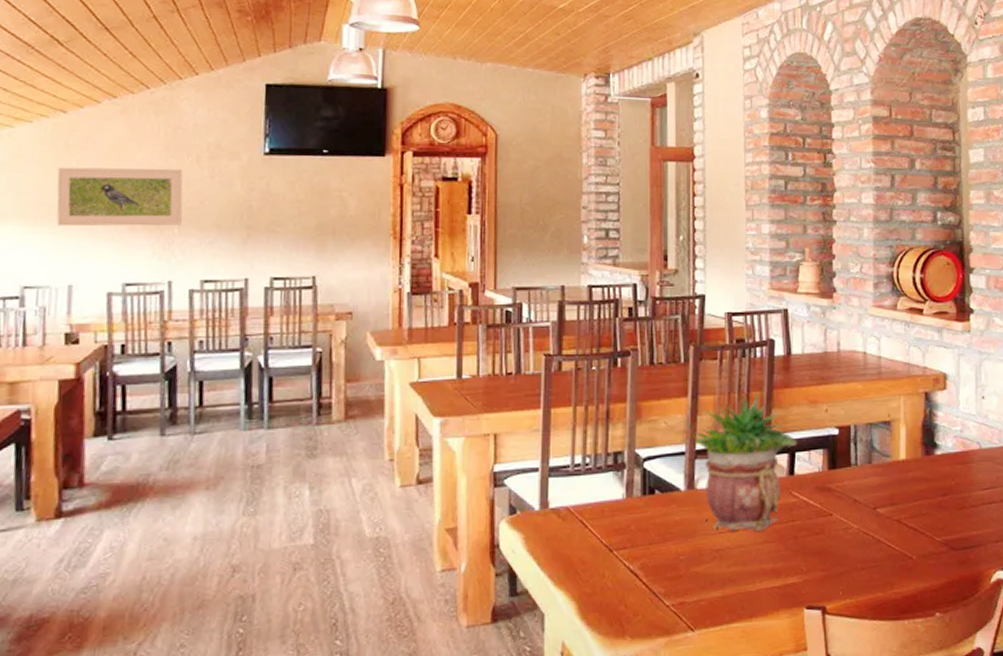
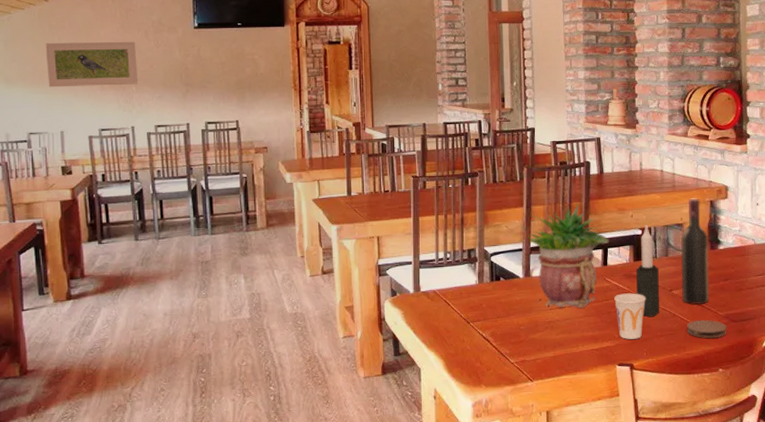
cup: none [803,511,844,574] -> present [614,293,646,339]
candle: none [831,422,860,544] -> present [636,225,659,317]
wine bottle: none [887,388,924,528] -> present [680,198,710,306]
coaster: none [894,547,946,572] -> present [686,319,727,339]

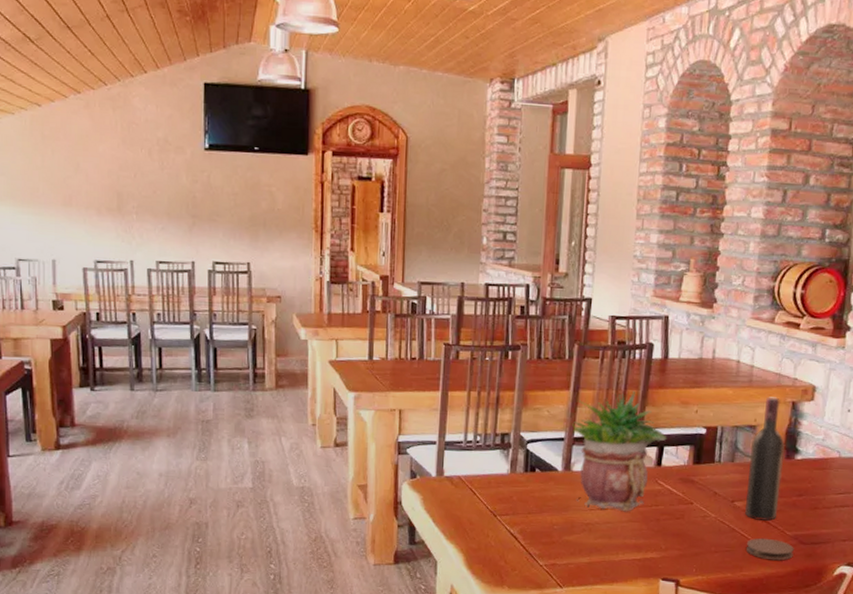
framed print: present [45,41,138,88] -> none [37,155,139,212]
cup: present [614,293,646,339] -> none [665,499,703,553]
candle: present [636,225,659,317] -> none [692,423,721,530]

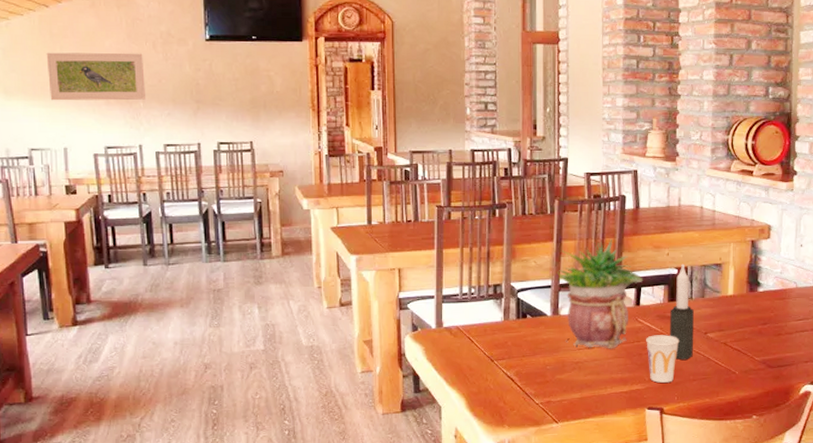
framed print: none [37,155,139,212] -> present [46,52,145,101]
cup: none [665,499,703,553] -> present [646,335,680,383]
candle: none [692,423,721,530] -> present [670,264,694,361]
wine bottle: present [745,397,786,522] -> none [718,237,749,350]
coaster: present [745,538,794,561] -> none [720,364,763,384]

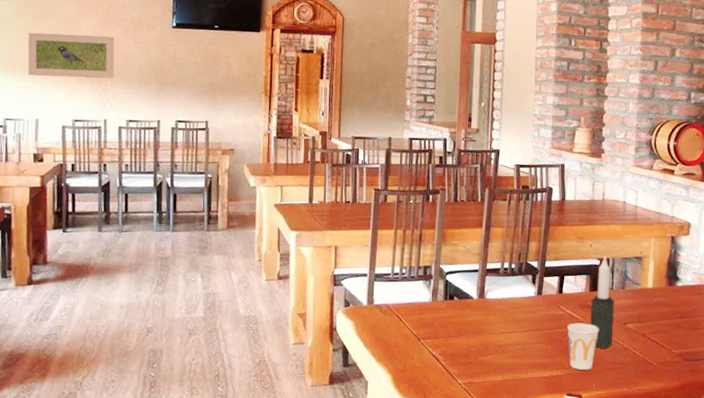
potted plant: present [558,238,644,349] -> none [485,228,567,335]

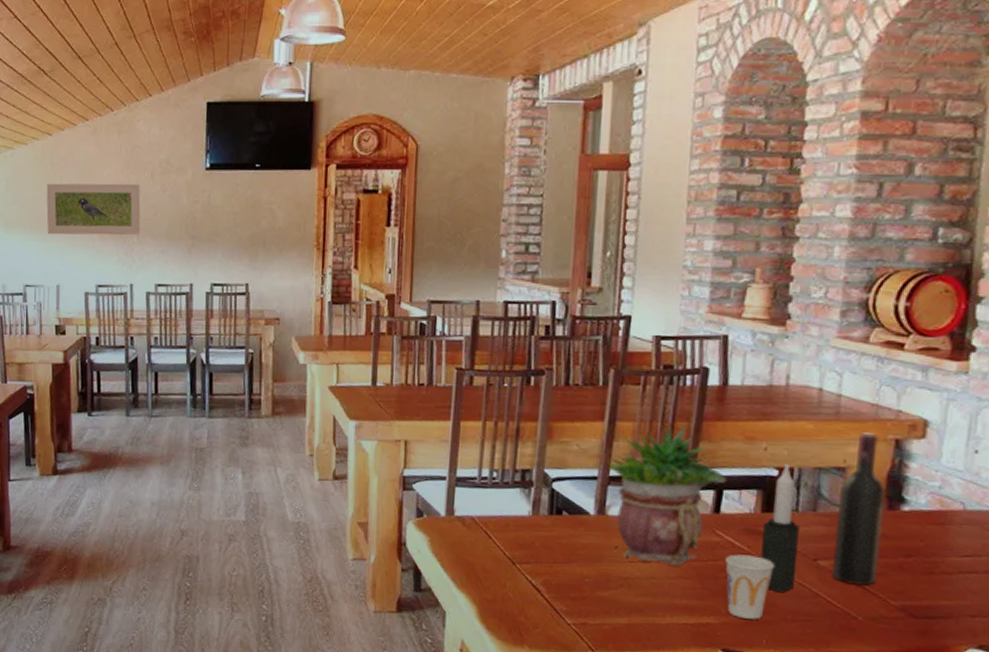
potted plant: none [485,228,567,335] -> present [607,422,728,567]
wine bottle: none [636,232,668,341] -> present [832,432,887,587]

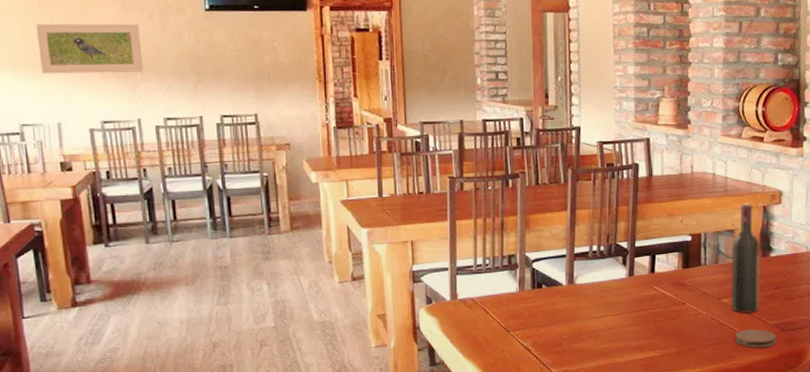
potted plant: present [607,422,728,567] -> none [572,207,658,317]
cup: present [725,554,775,620] -> none [661,301,695,349]
candle: present [761,463,799,593] -> none [685,230,708,327]
coaster: none [833,606,901,637] -> present [735,329,776,348]

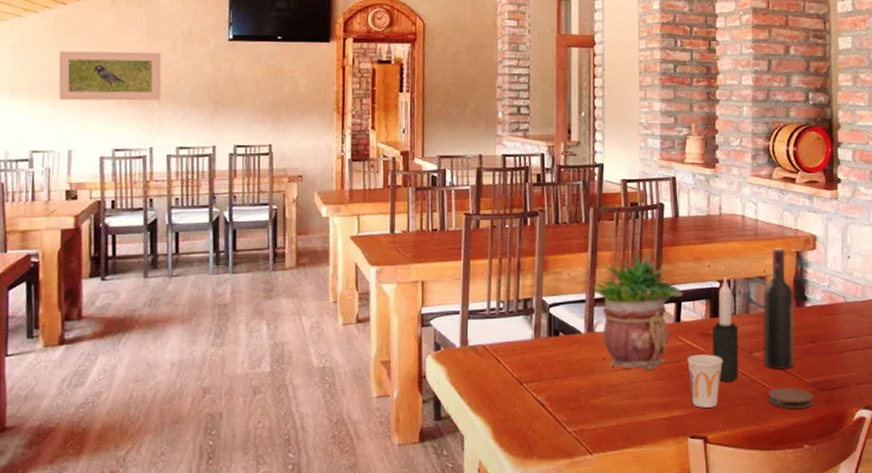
potted plant: none [572,207,658,317] -> present [592,249,684,370]
cup: none [661,301,695,349] -> present [687,354,724,408]
candle: none [685,230,708,327] -> present [713,276,738,383]

